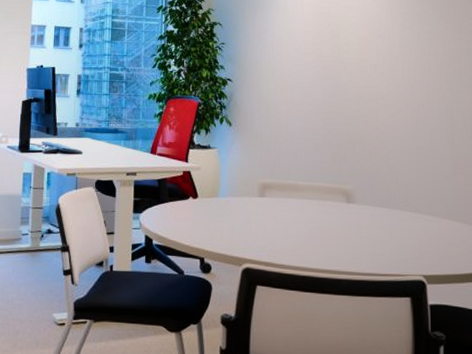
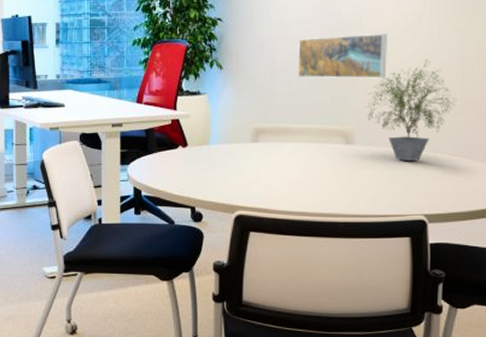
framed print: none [302,100,383,142] -> present [298,34,387,79]
potted plant: none [365,126,448,223] -> present [366,59,456,162]

